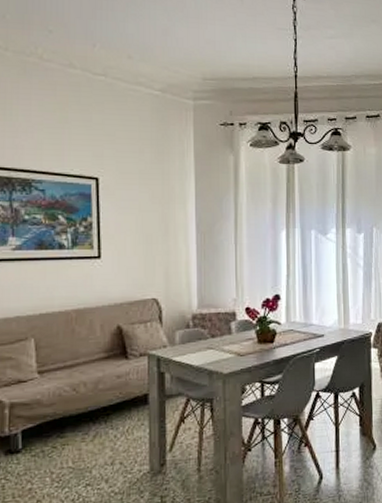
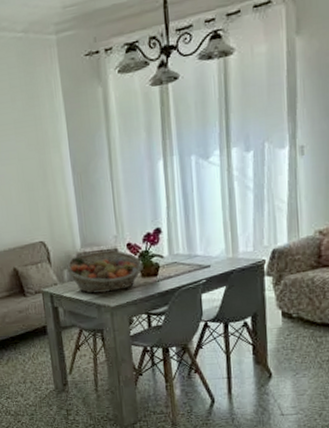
fruit basket: none [179,313,260,359] -> present [65,250,143,294]

